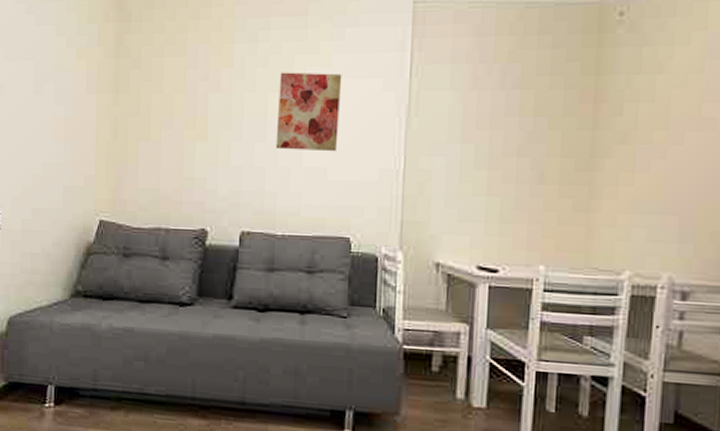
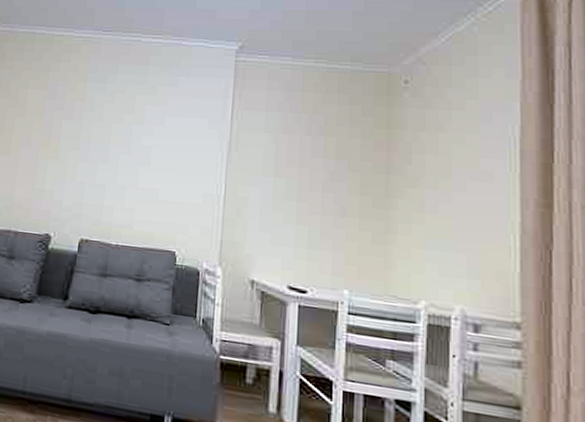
wall art: present [275,72,342,152] -> none [115,108,175,176]

